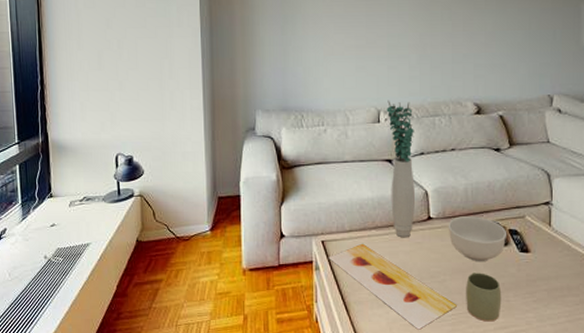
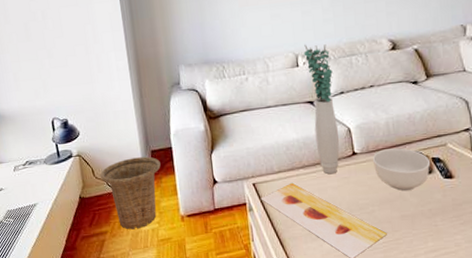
basket: none [162,203,227,280] -> present [100,156,161,230]
mug: present [465,273,502,322] -> none [393,201,430,247]

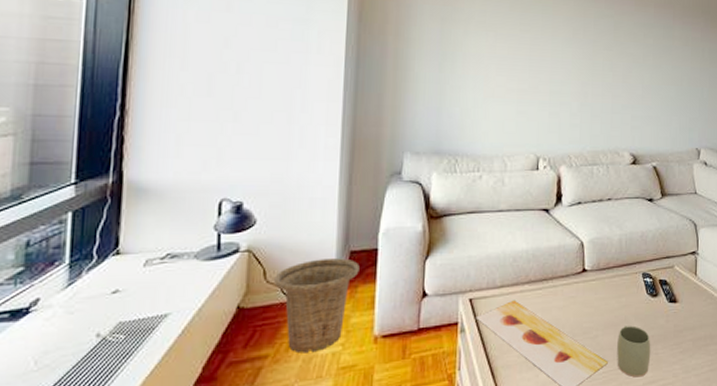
vase: present [303,44,340,175] -> none [545,147,573,293]
bowl: present [372,148,431,191] -> none [602,267,658,314]
mug: none [393,201,430,247] -> present [616,326,651,378]

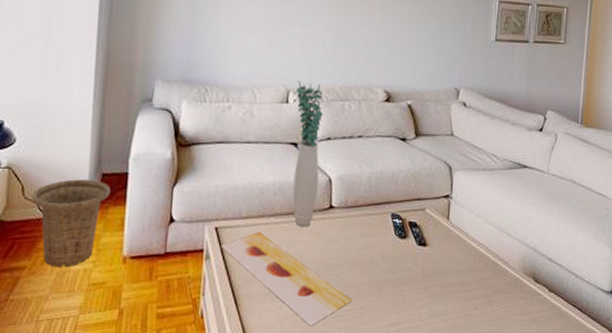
vase: none [545,147,573,293] -> present [292,80,323,227]
mug: present [616,326,651,378] -> none [361,266,397,318]

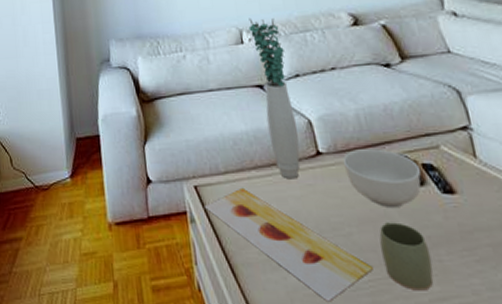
basket: present [31,179,111,268] -> none [19,145,86,237]
bowl: none [349,206,407,254] -> present [342,148,422,207]
mug: none [361,266,397,318] -> present [379,222,434,291]

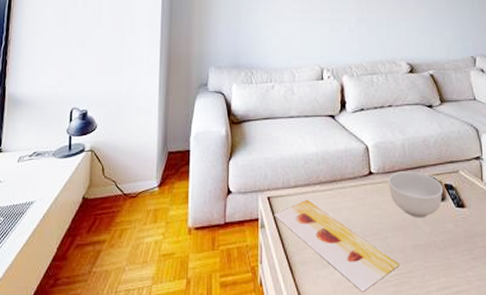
vase: present [248,18,301,180] -> none [329,59,357,194]
mug: present [379,222,434,291] -> none [406,229,442,282]

